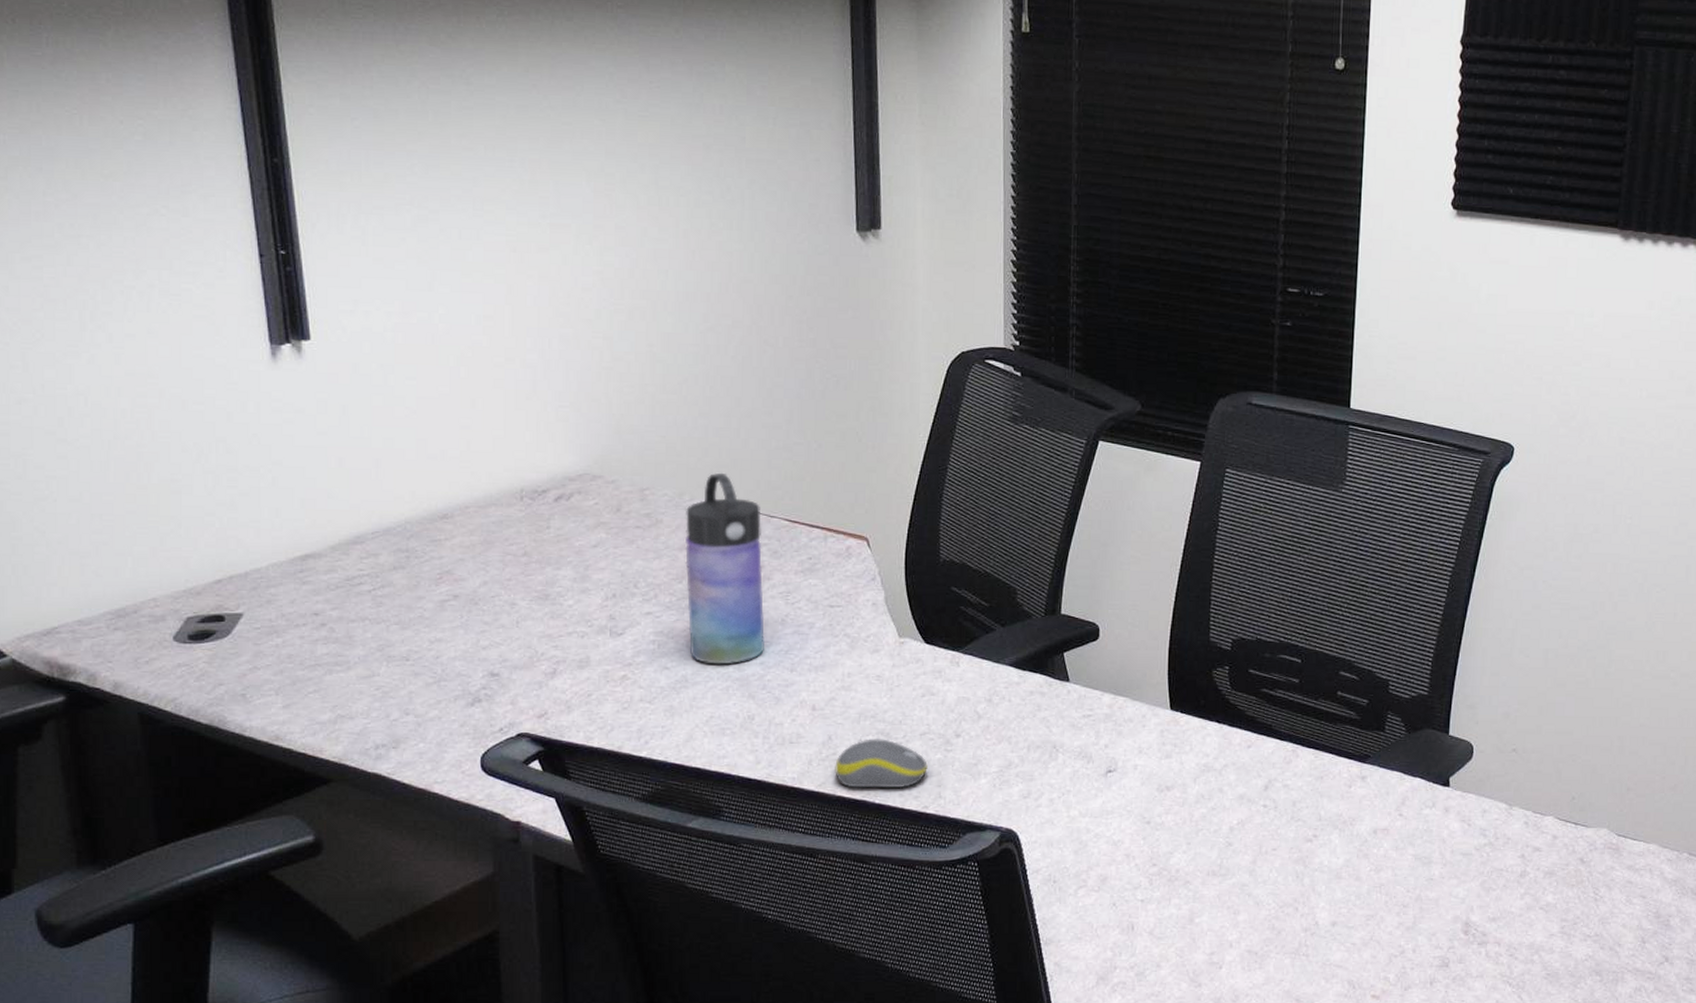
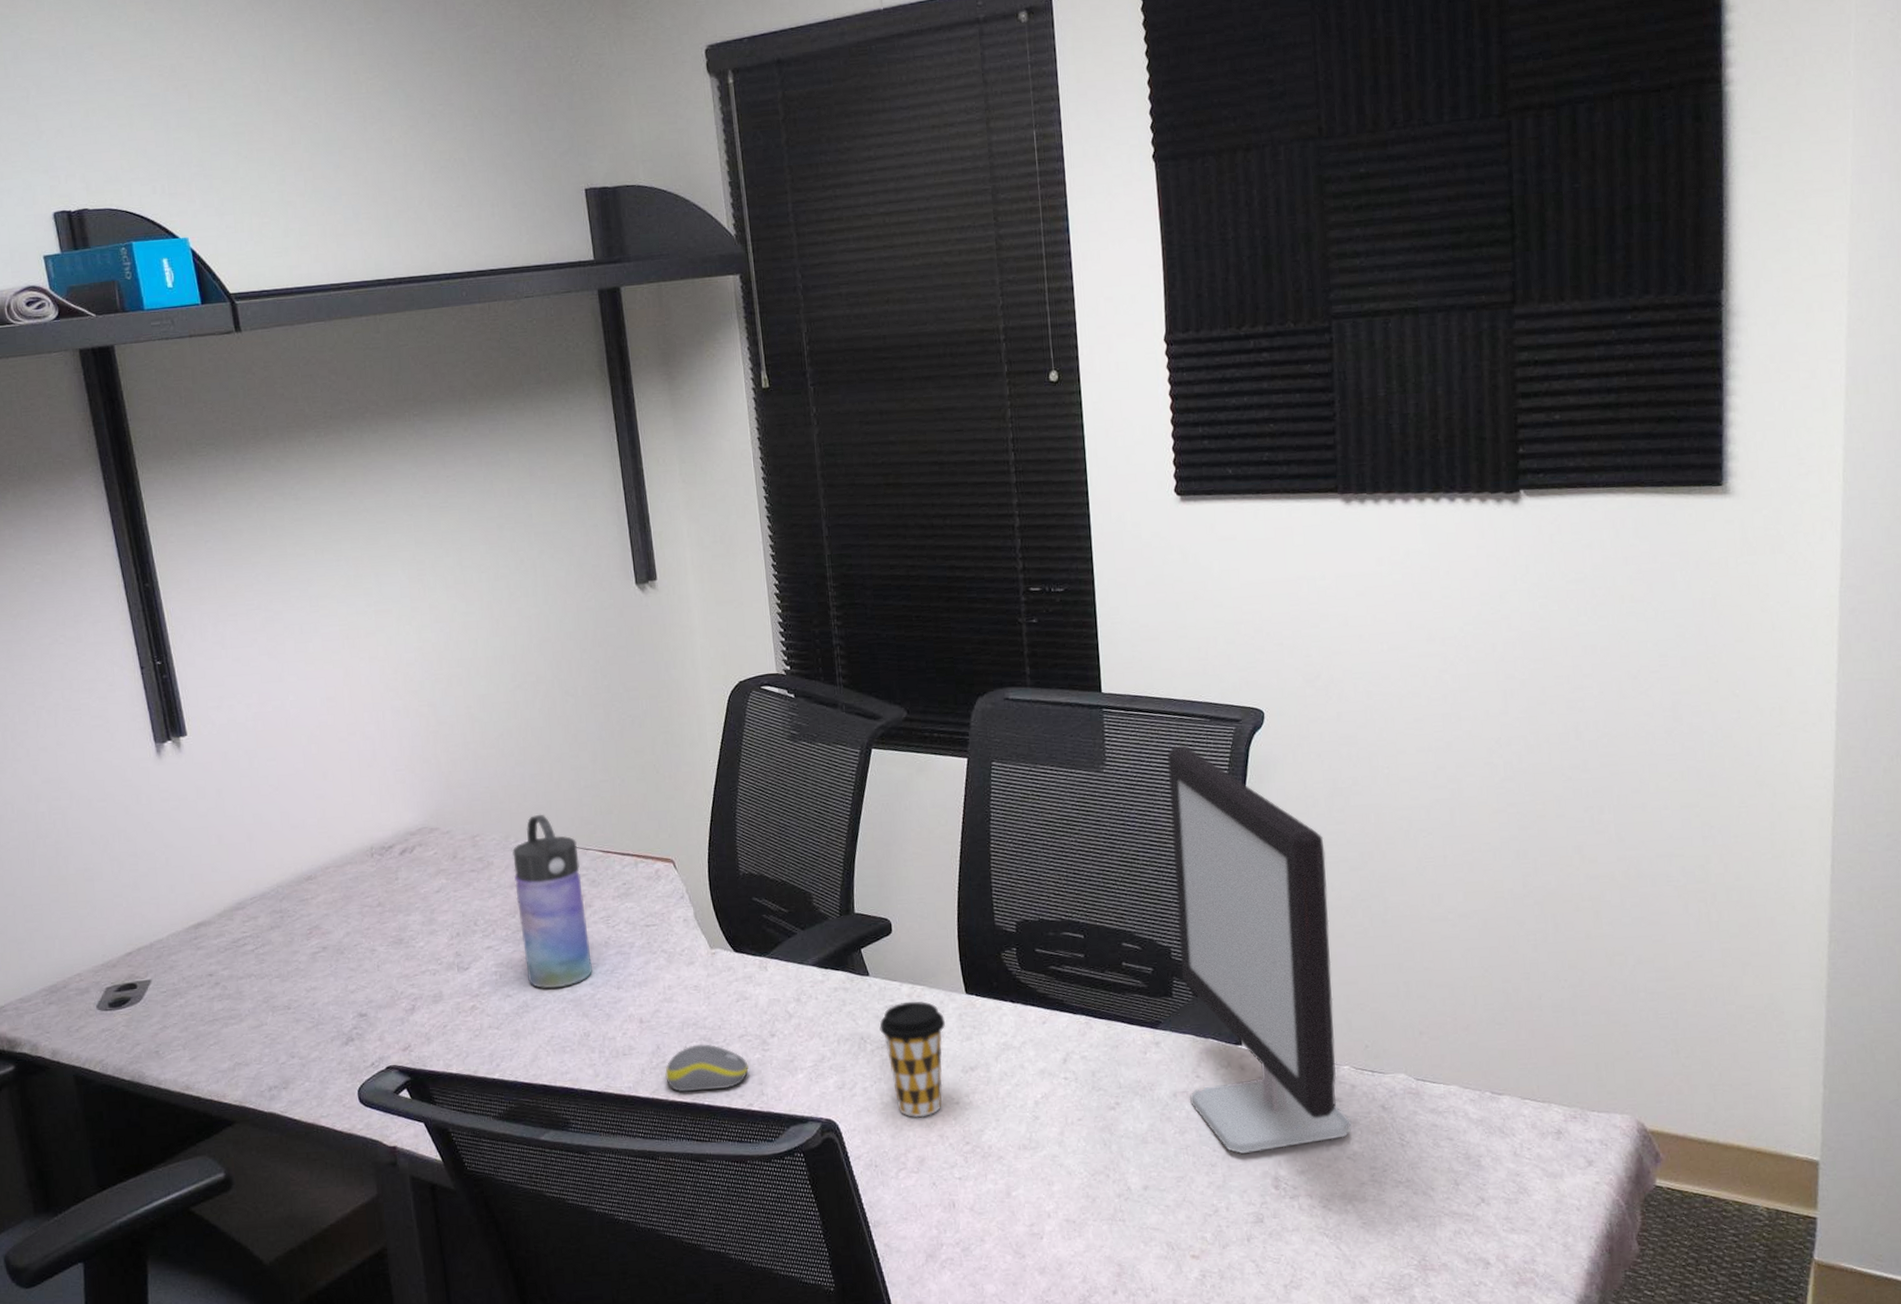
coffee cup: none [1074,712,1146,835] -> present [879,1001,946,1118]
computer monitor: none [1389,472,1558,896] -> present [1167,745,1352,1153]

